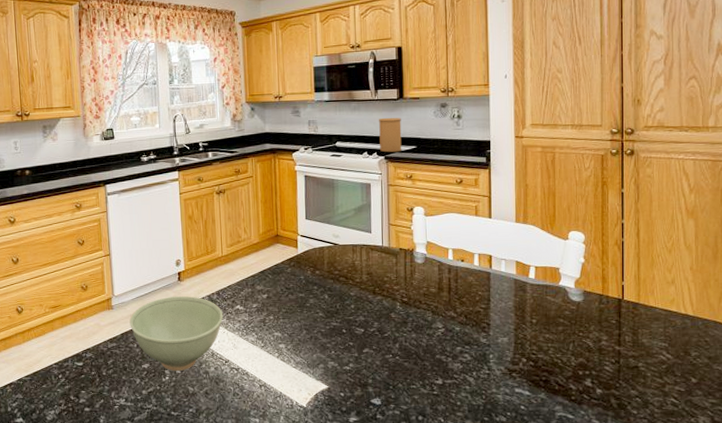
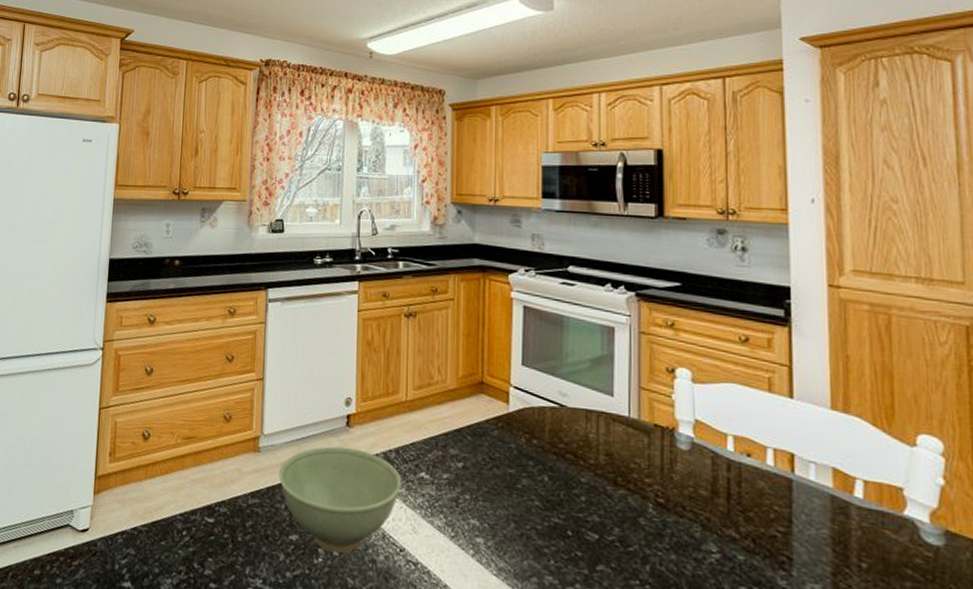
canister: present [379,117,402,153] -> none [629,240,661,289]

